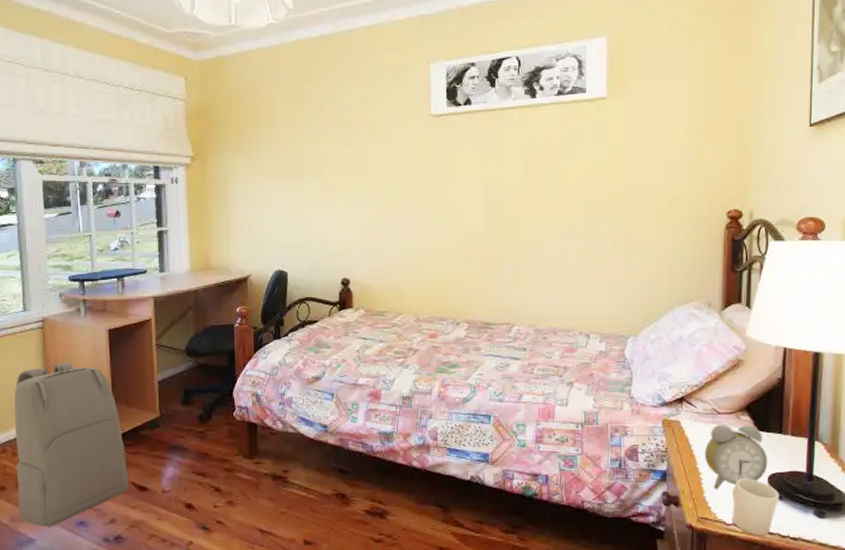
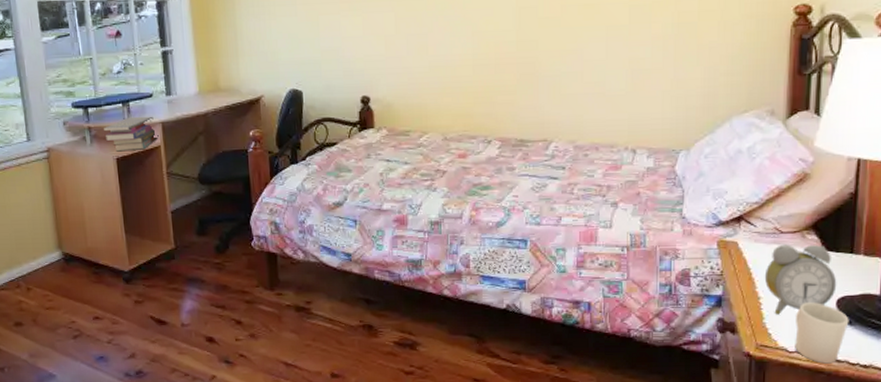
backpack: present [14,362,129,527] -> none [24,193,147,363]
books: none [98,291,149,324] -> present [104,116,158,152]

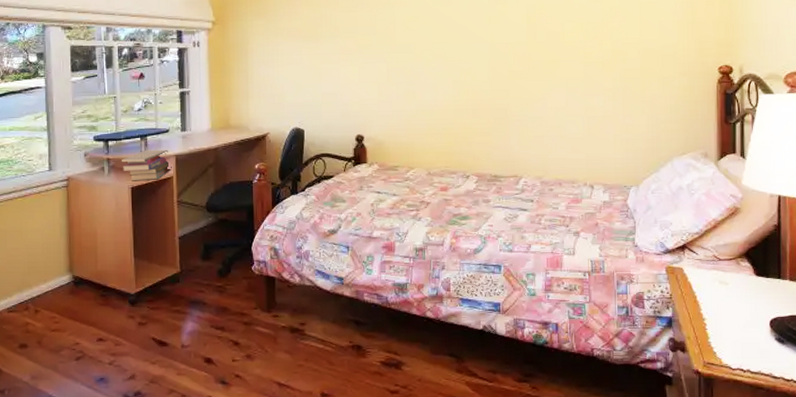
alarm clock: present [764,244,837,315] -> none [707,270,769,334]
mug: present [795,303,849,364] -> none [736,323,782,380]

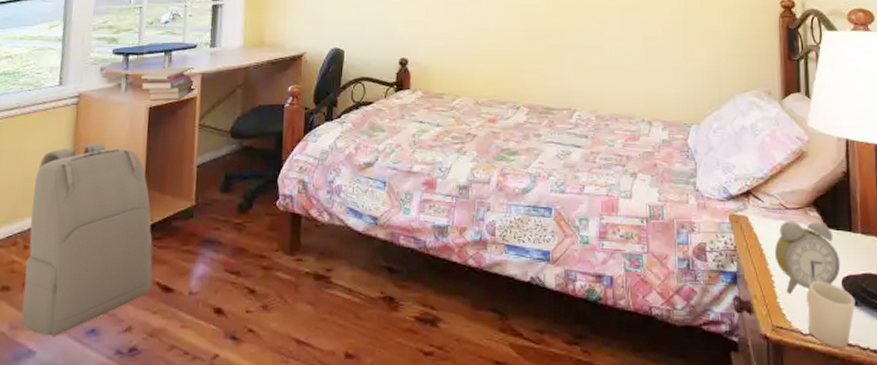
backpack: none [38,220,149,384] -> present [20,142,153,336]
alarm clock: none [707,270,769,334] -> present [774,221,841,294]
mug: none [736,323,782,380] -> present [806,281,856,348]

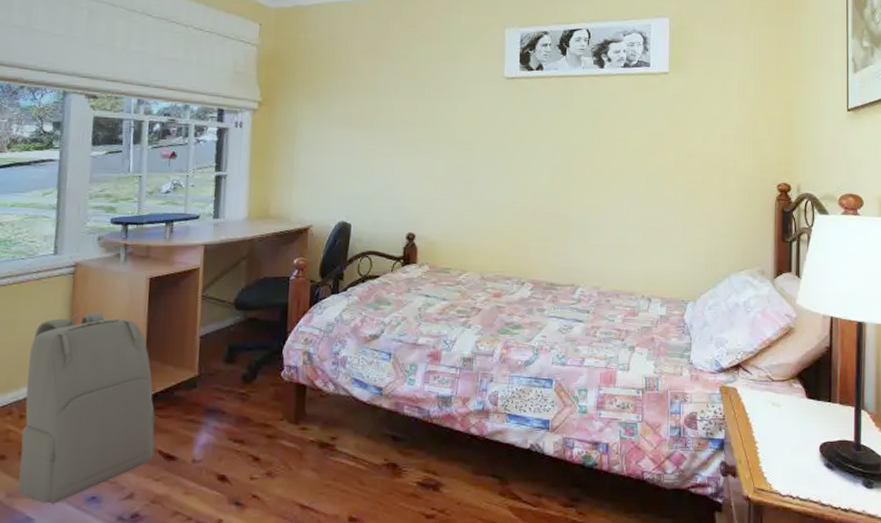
books: present [141,66,195,101] -> none [141,237,198,272]
alarm clock: present [774,221,841,294] -> none [759,392,819,459]
mug: present [806,281,856,348] -> none [787,448,831,508]

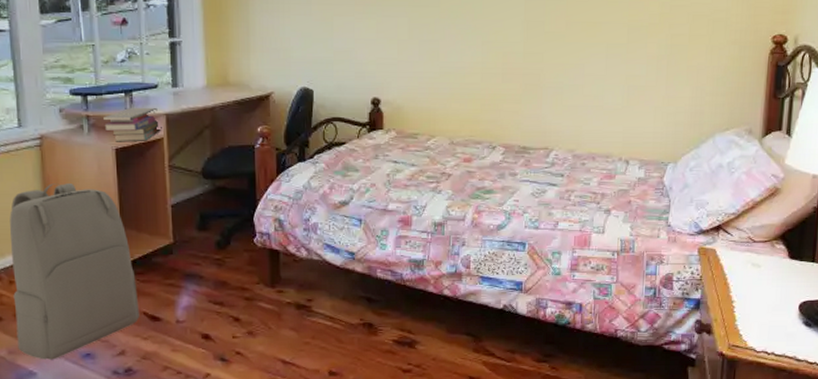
books: none [141,237,198,272] -> present [103,107,161,142]

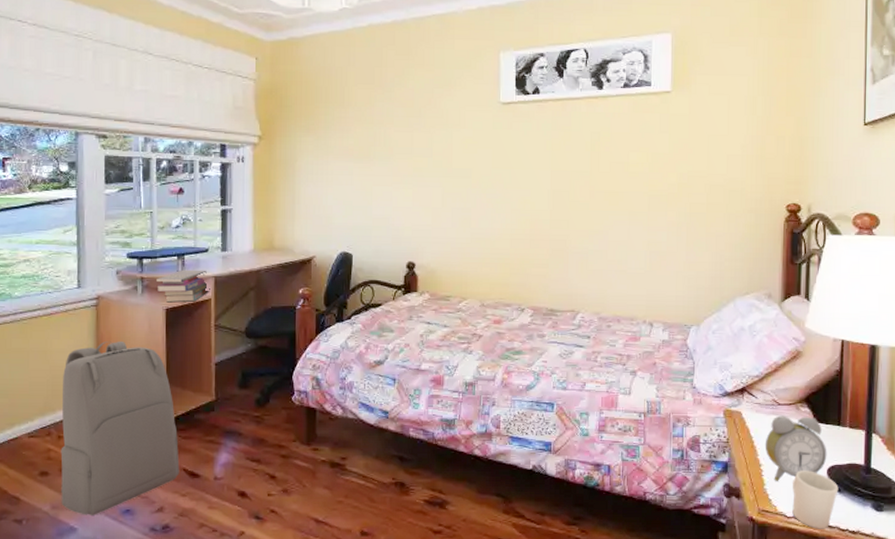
alarm clock: none [738,253,800,317] -> present [765,415,827,481]
mug: none [762,306,809,363] -> present [792,470,839,529]

